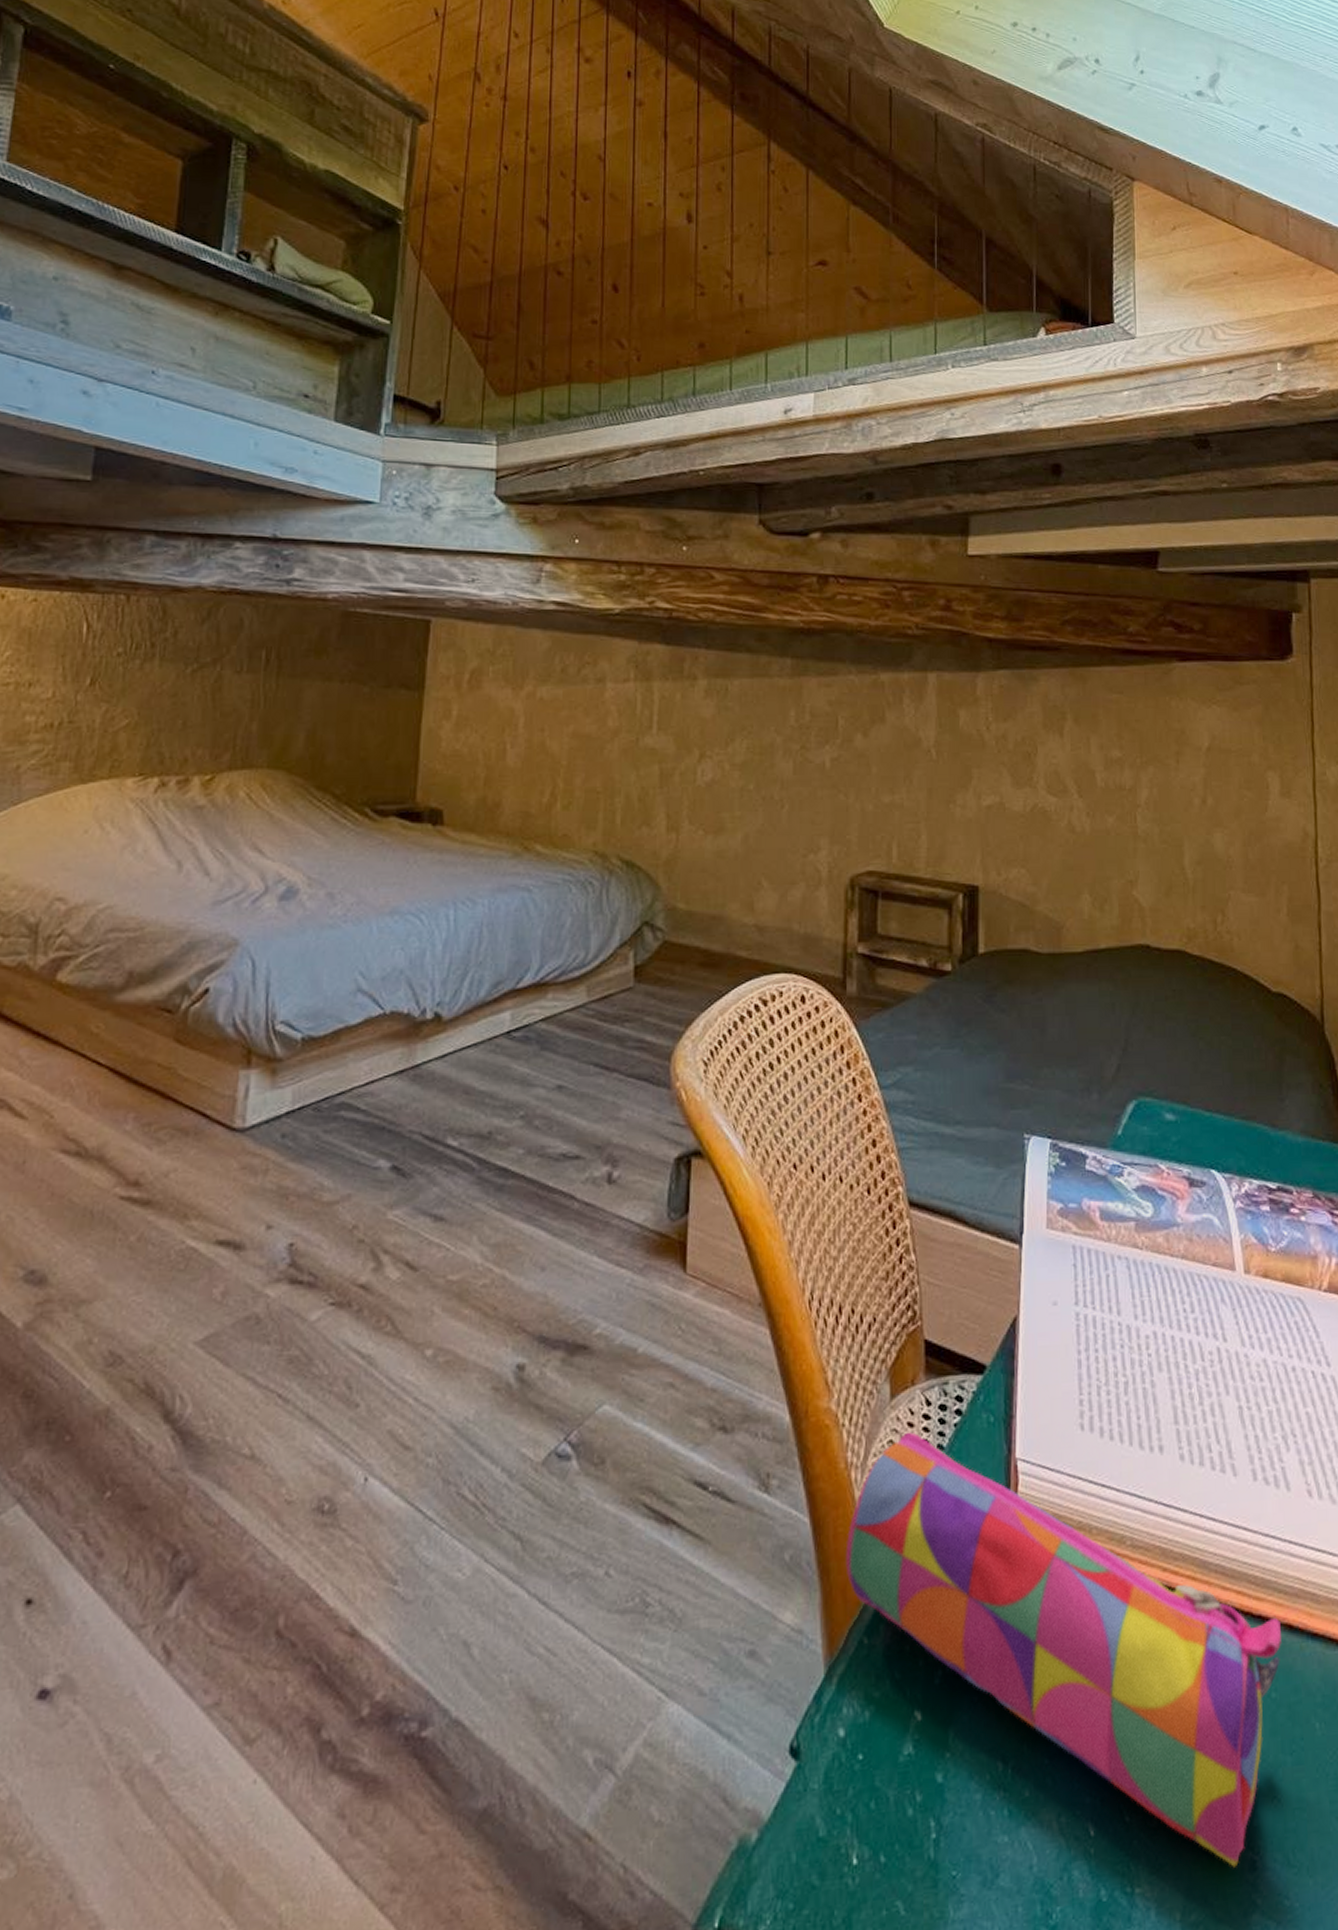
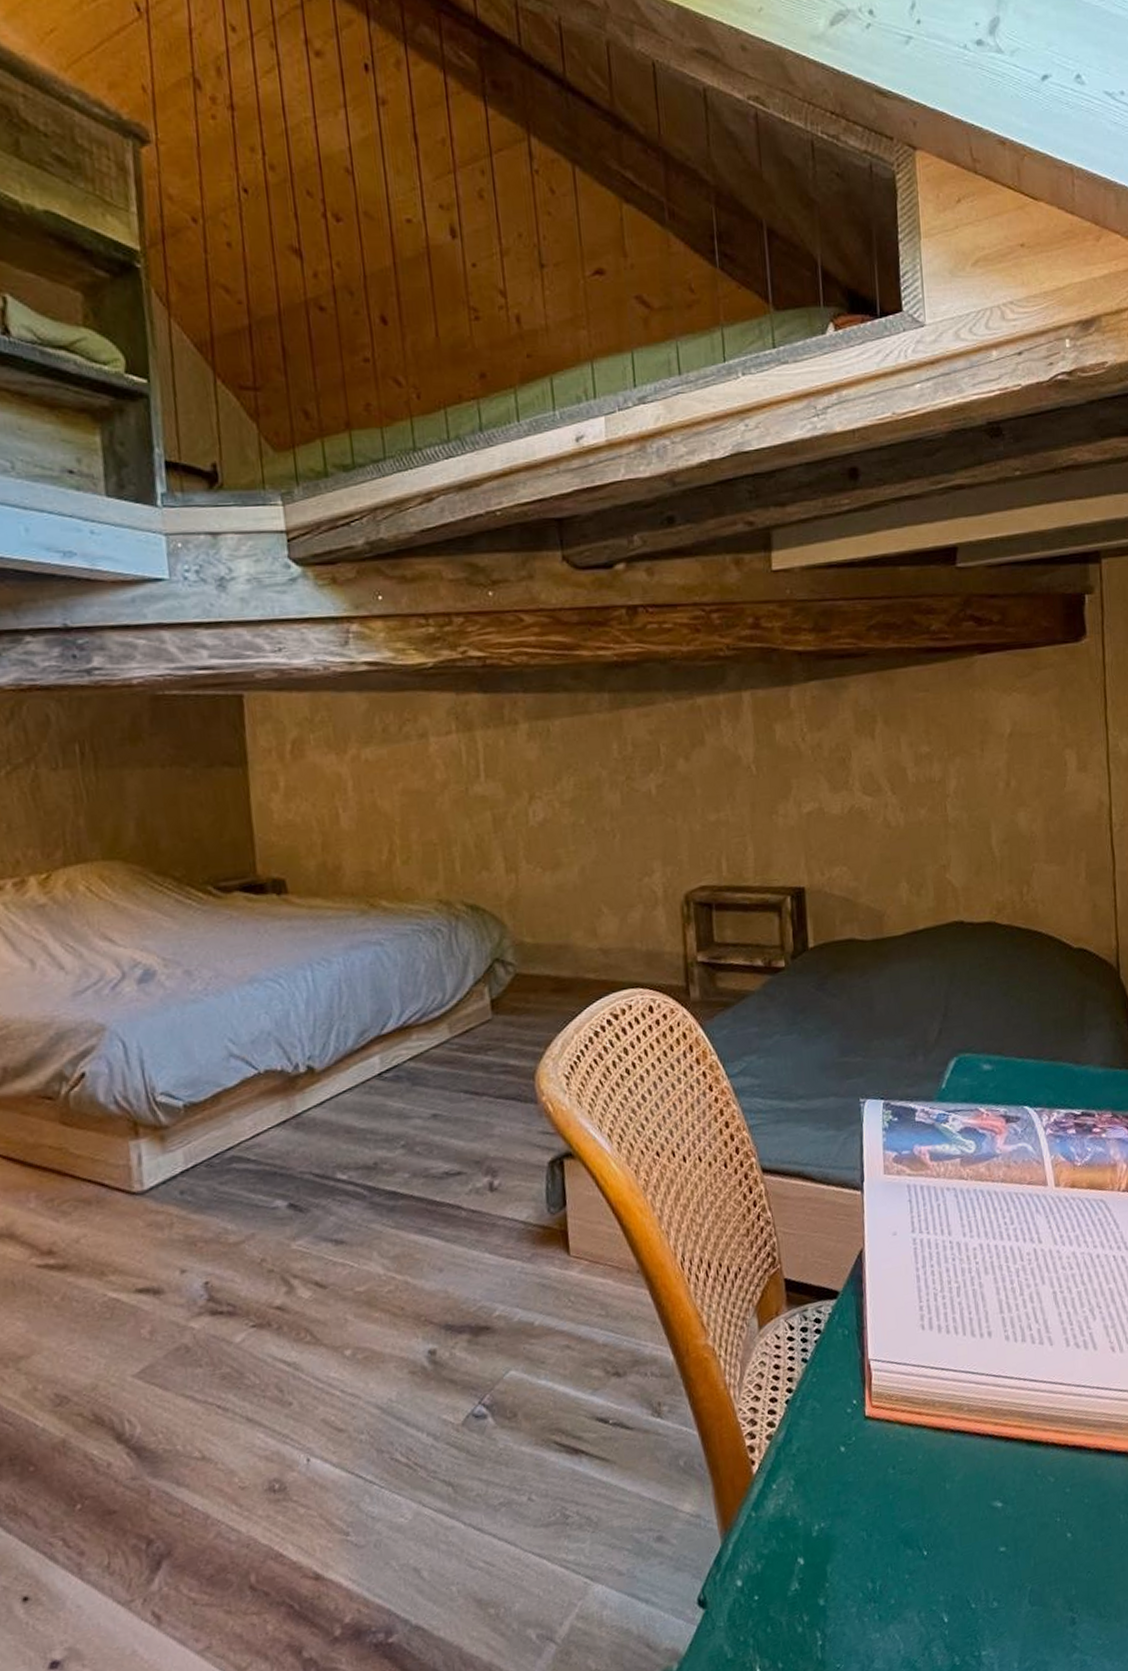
pencil case: present [845,1431,1282,1867] -> none [731,1352,1093,1625]

